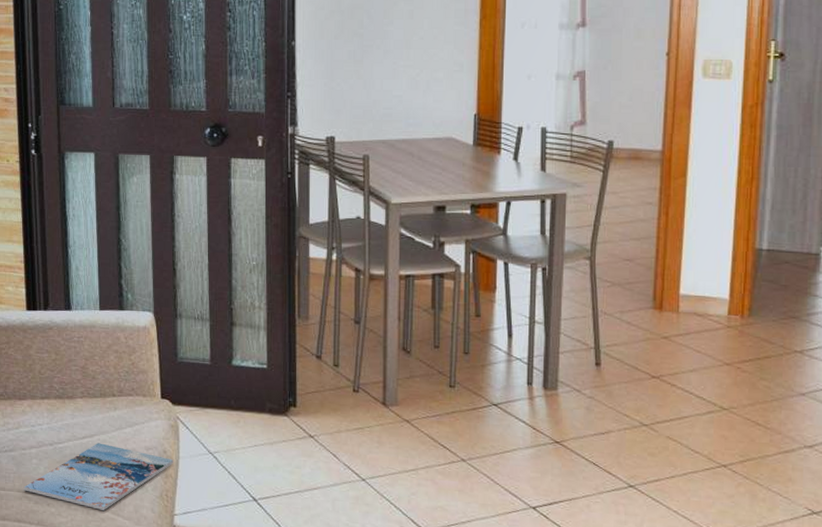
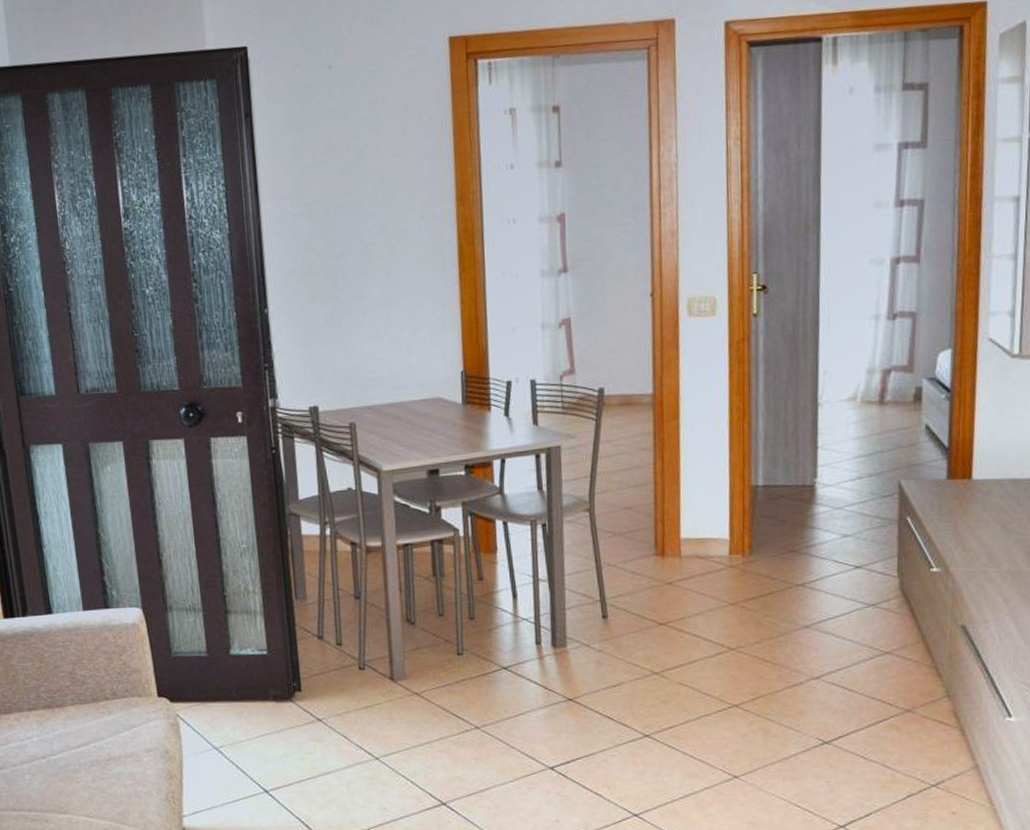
magazine: present [23,443,174,510] -> none [18,750,177,820]

